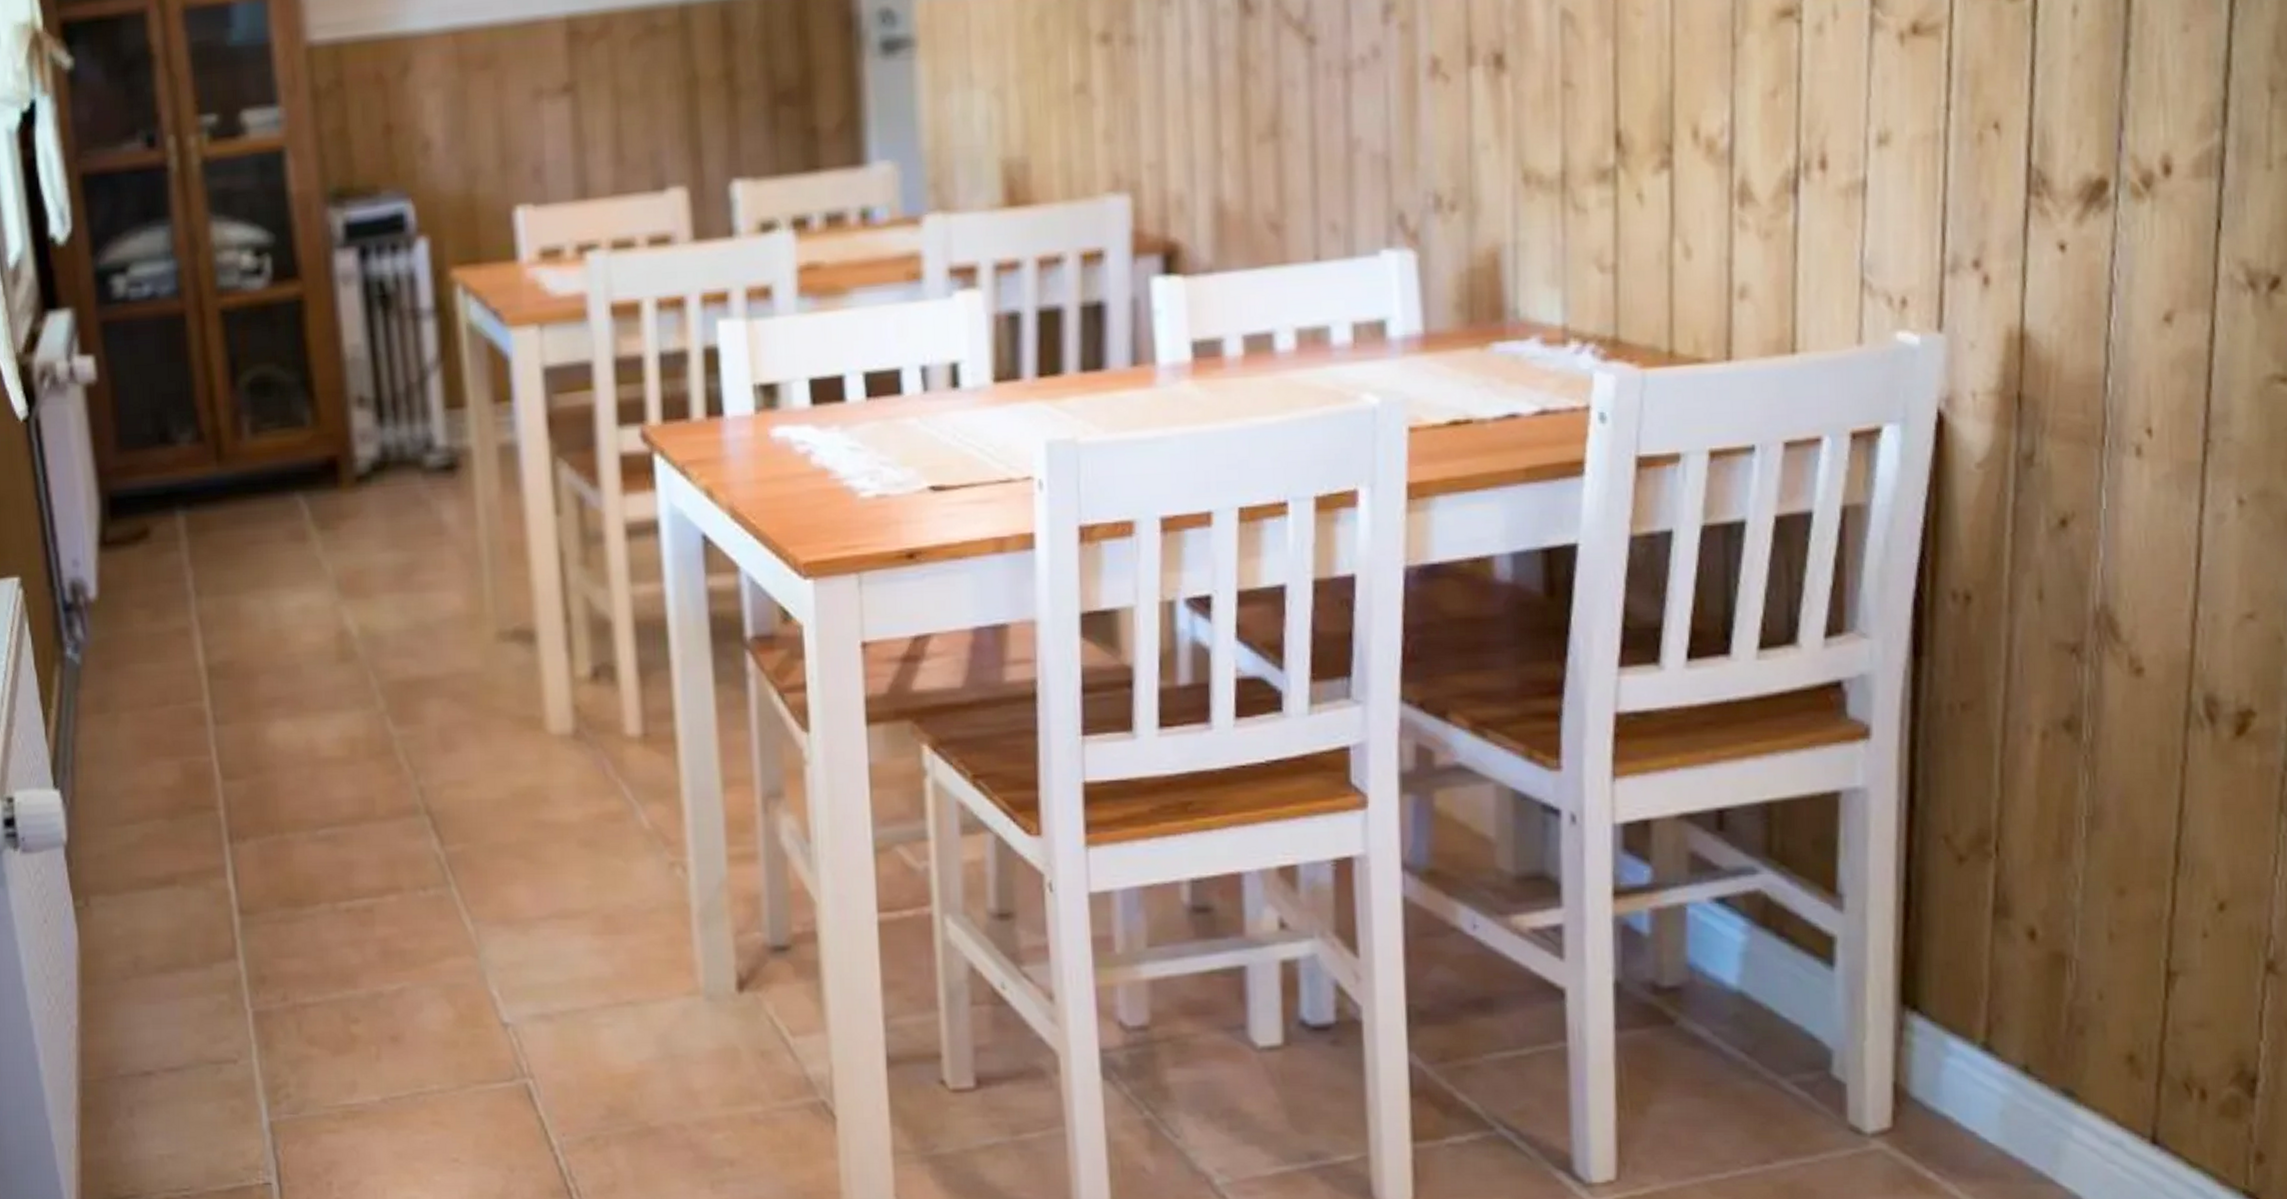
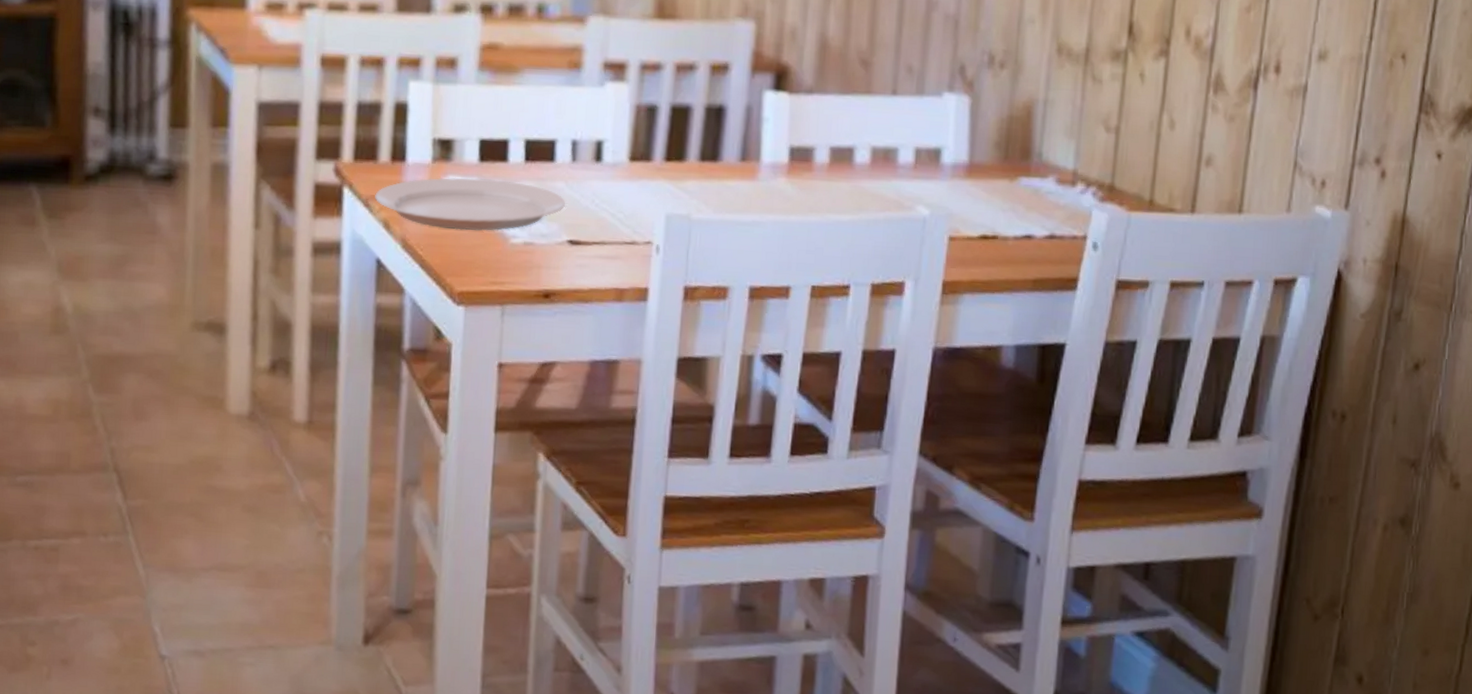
plate: none [692,424,921,490] -> present [375,177,565,231]

